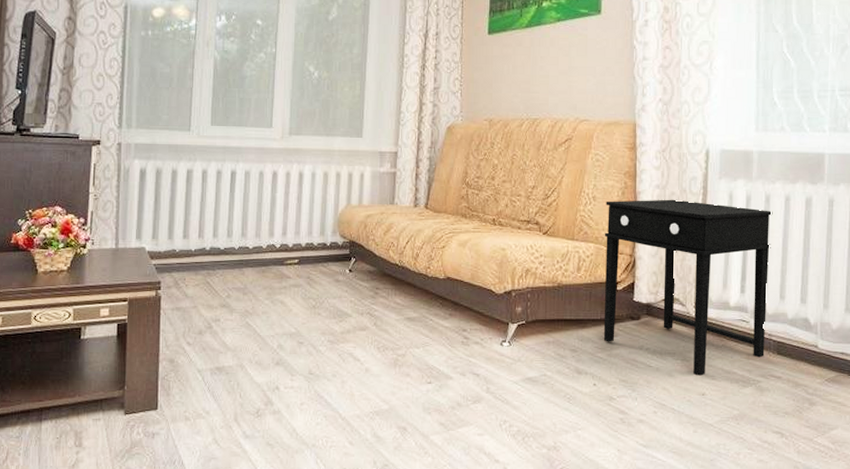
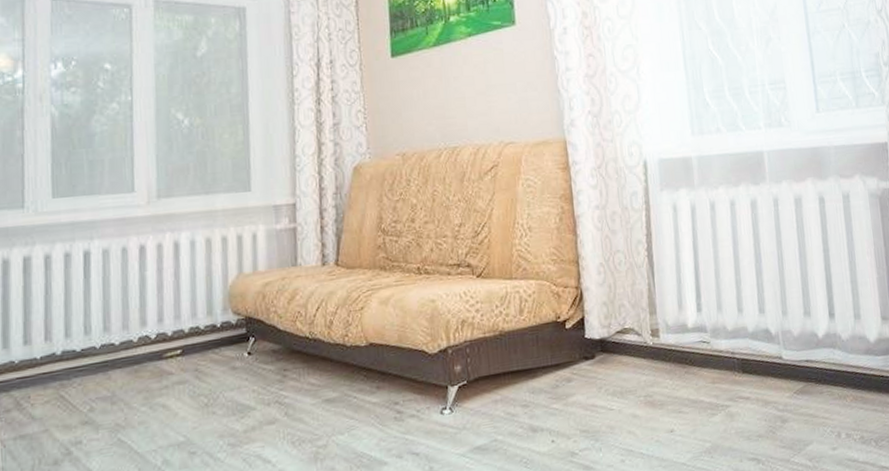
side table: present [603,199,773,376] -> none [543,218,730,411]

